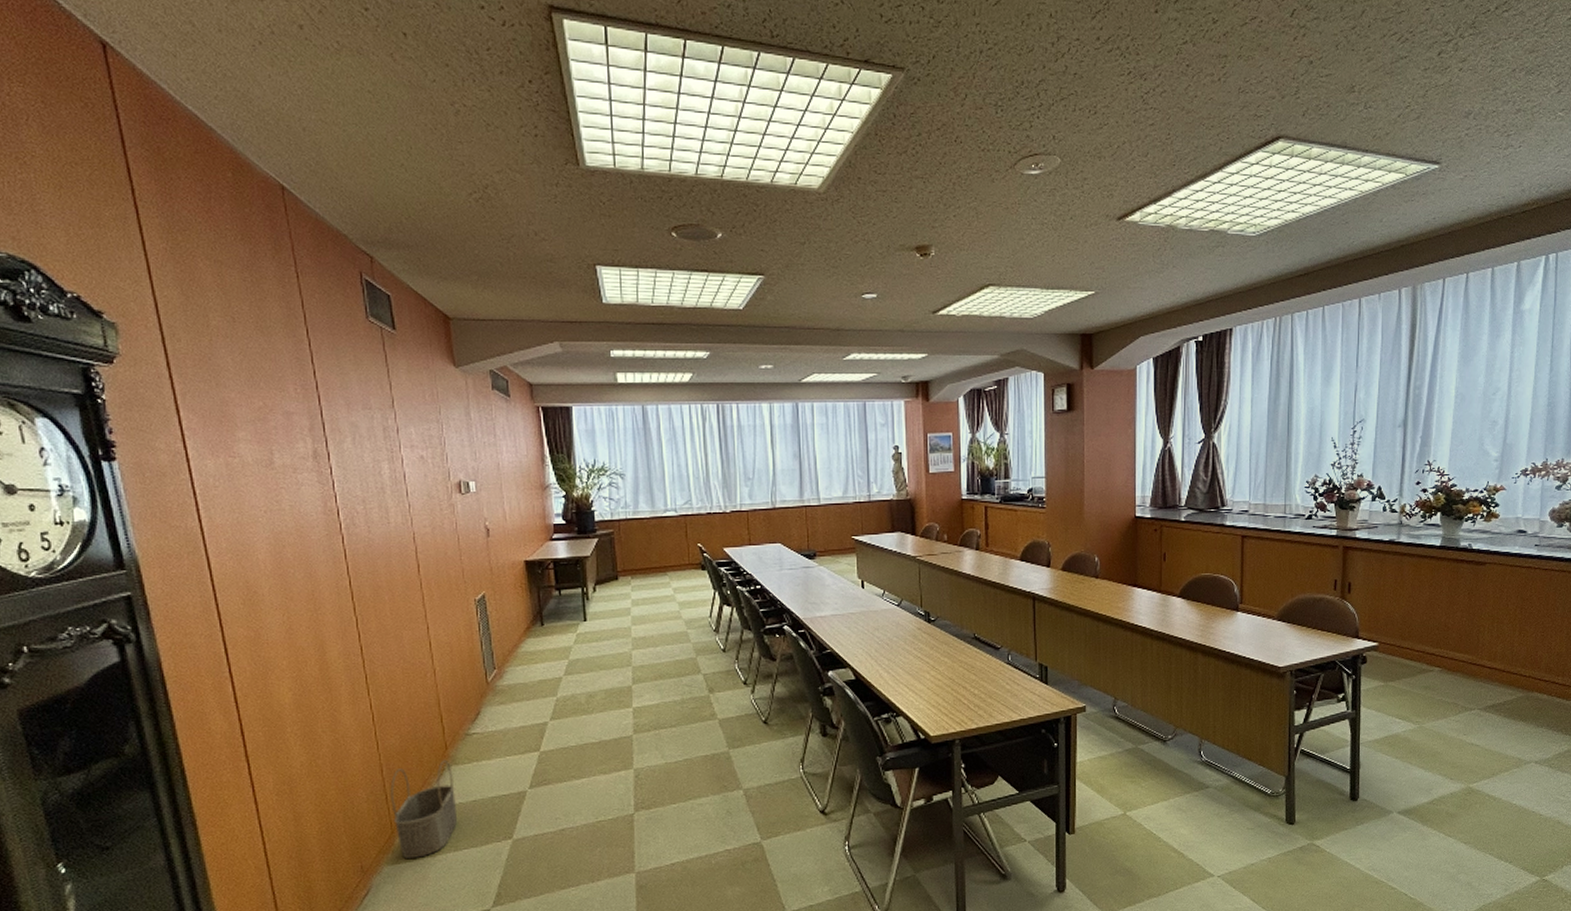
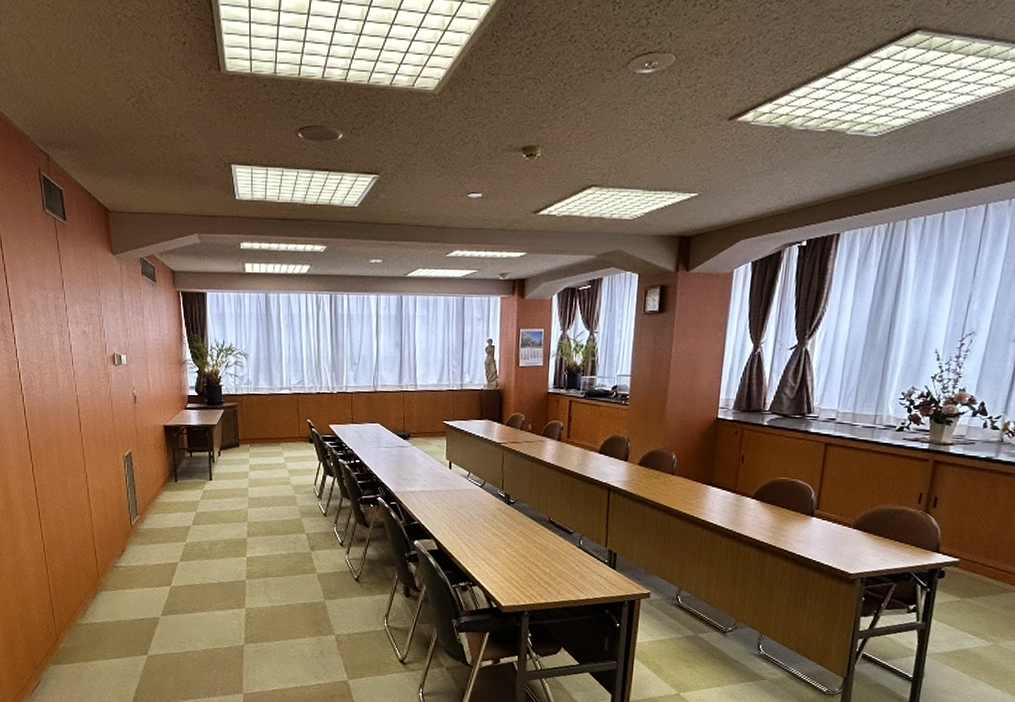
wicker basket: present [390,759,458,858] -> none [56,585,106,662]

